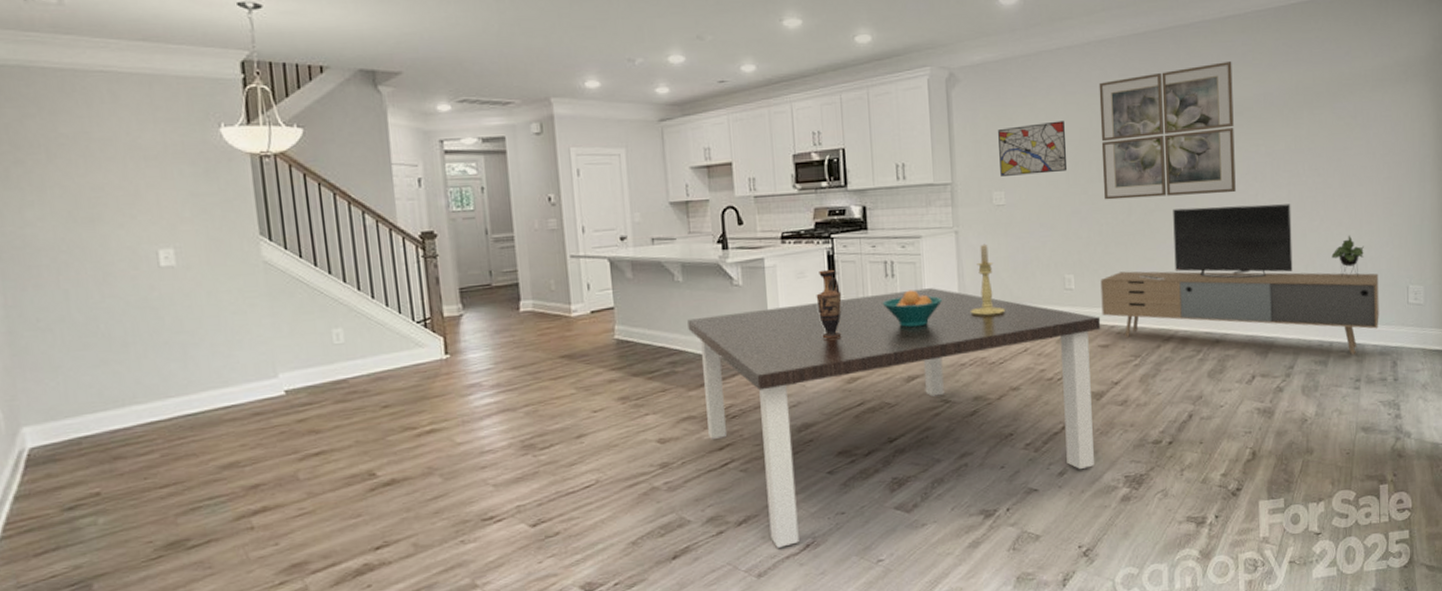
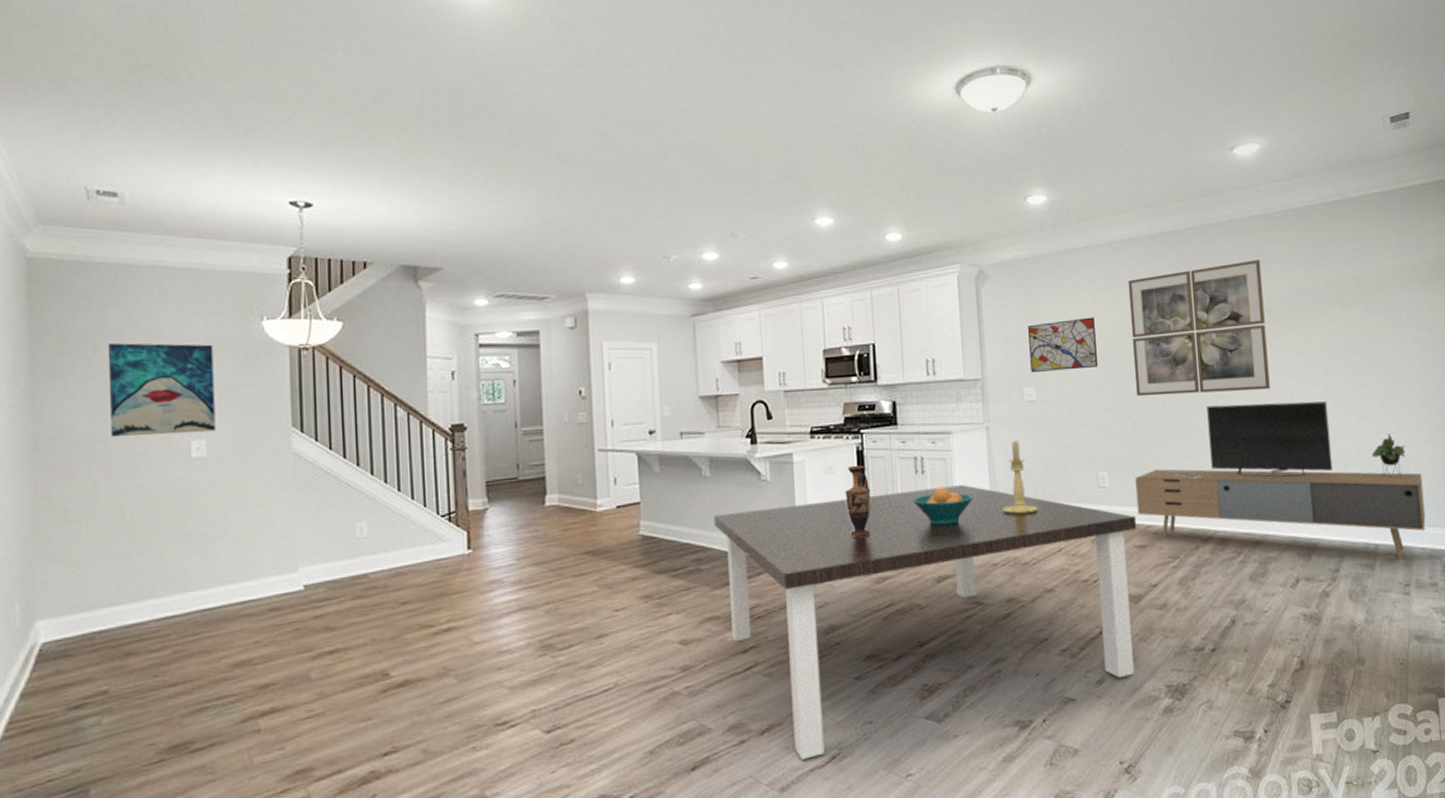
wall art: none [62,150,183,247] -> present [107,342,216,437]

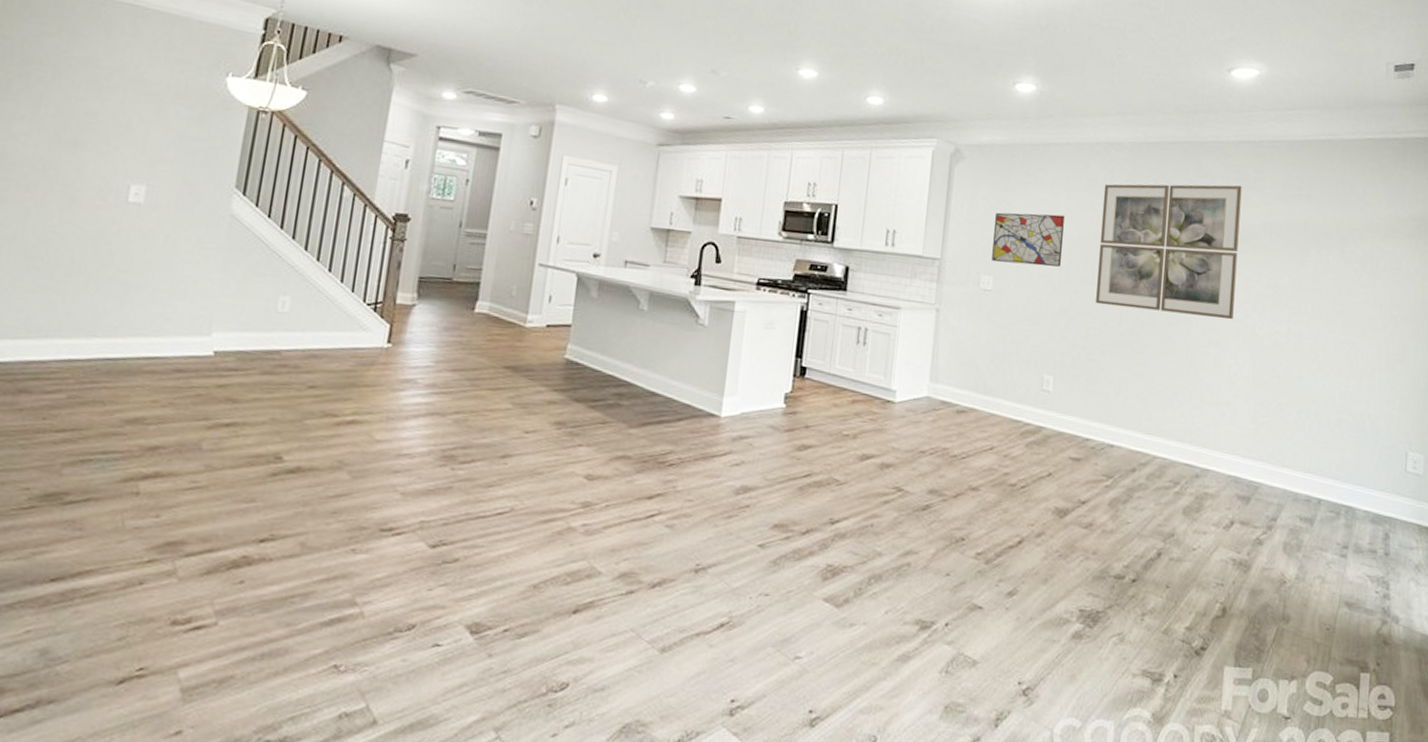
wall art: present [107,342,216,437] -> none [52,72,173,180]
dining table: present [714,485,1137,760] -> none [640,351,1076,622]
vase: present [845,465,871,537] -> none [779,324,808,400]
fruit bowl: present [913,486,974,526] -> none [849,361,912,403]
candle holder: present [1003,440,1038,515] -> none [940,327,976,406]
media console: present [1135,401,1426,558] -> none [1077,326,1376,517]

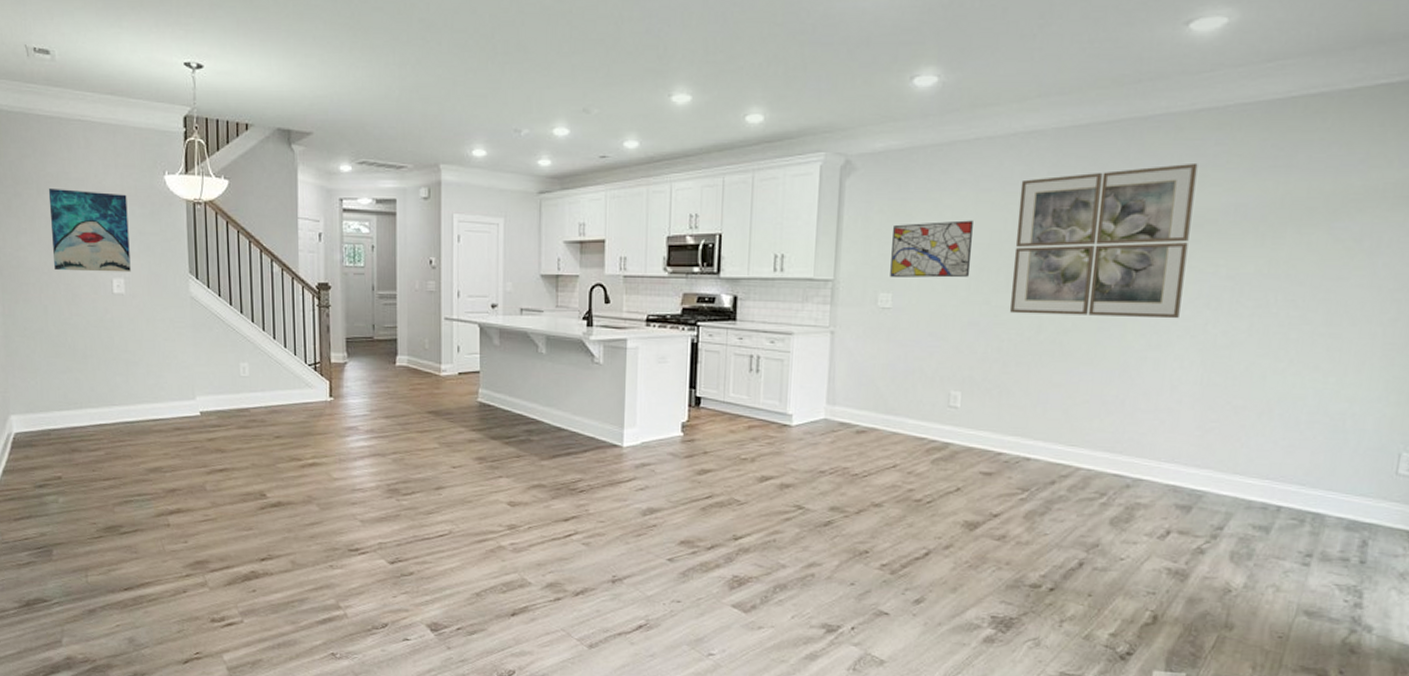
wall art: none [52,72,173,180] -> present [48,187,131,273]

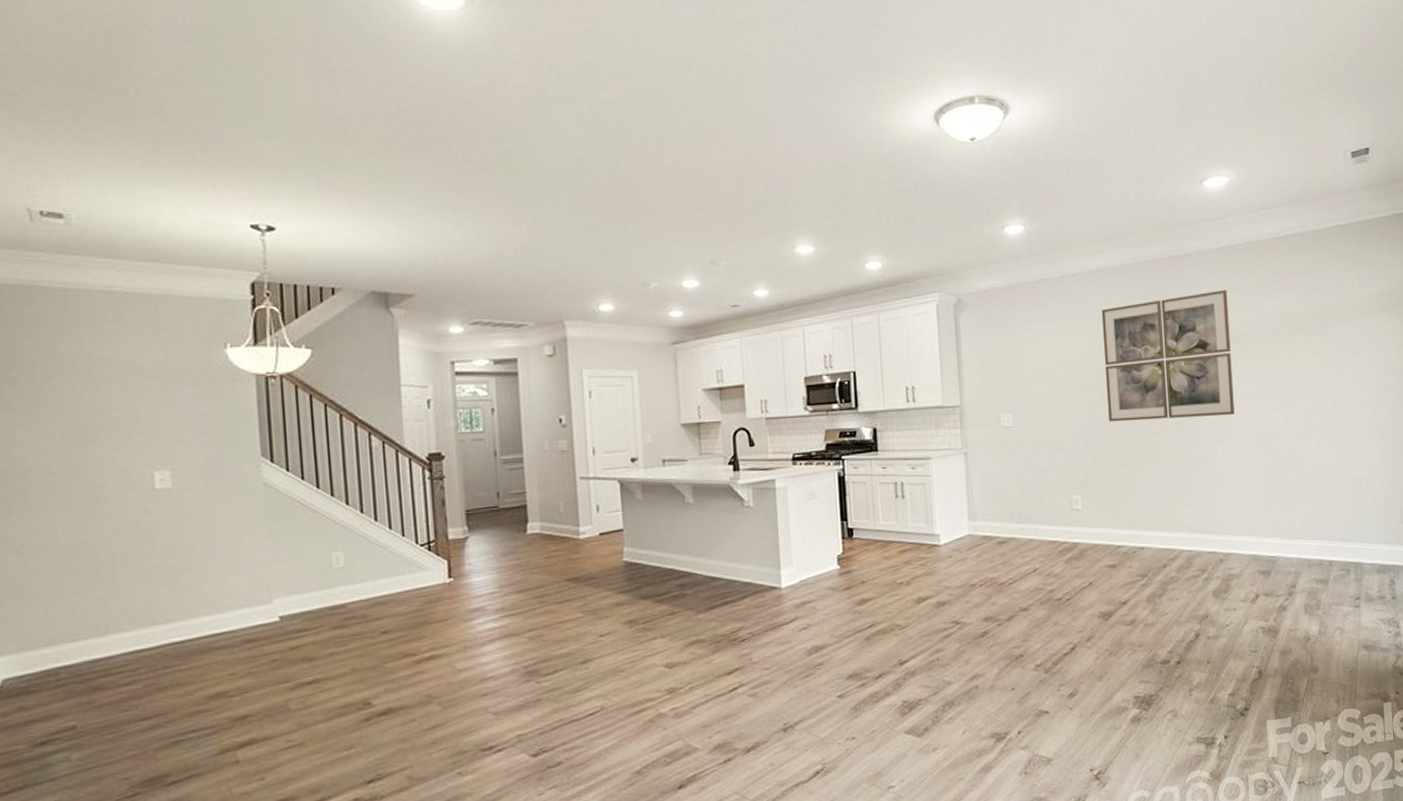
wall art: present [48,187,131,273] -> none [59,371,180,469]
wall art: present [890,220,973,278] -> none [1005,345,1073,399]

